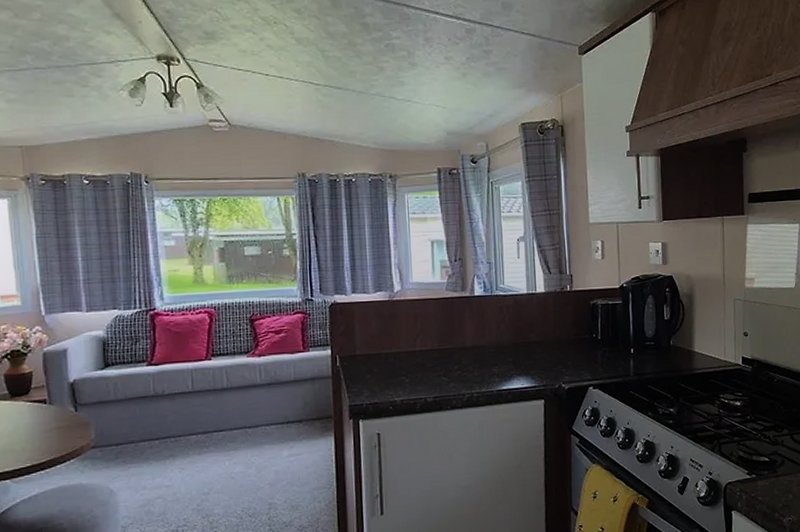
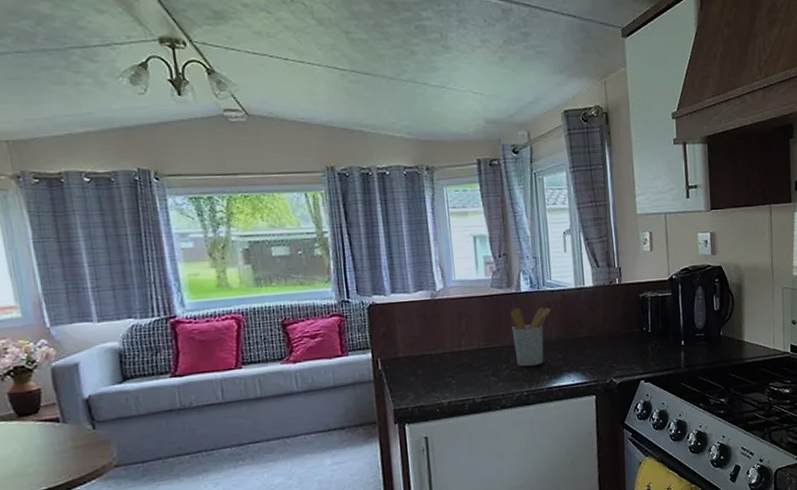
utensil holder: none [463,311,503,369] -> present [510,307,551,367]

